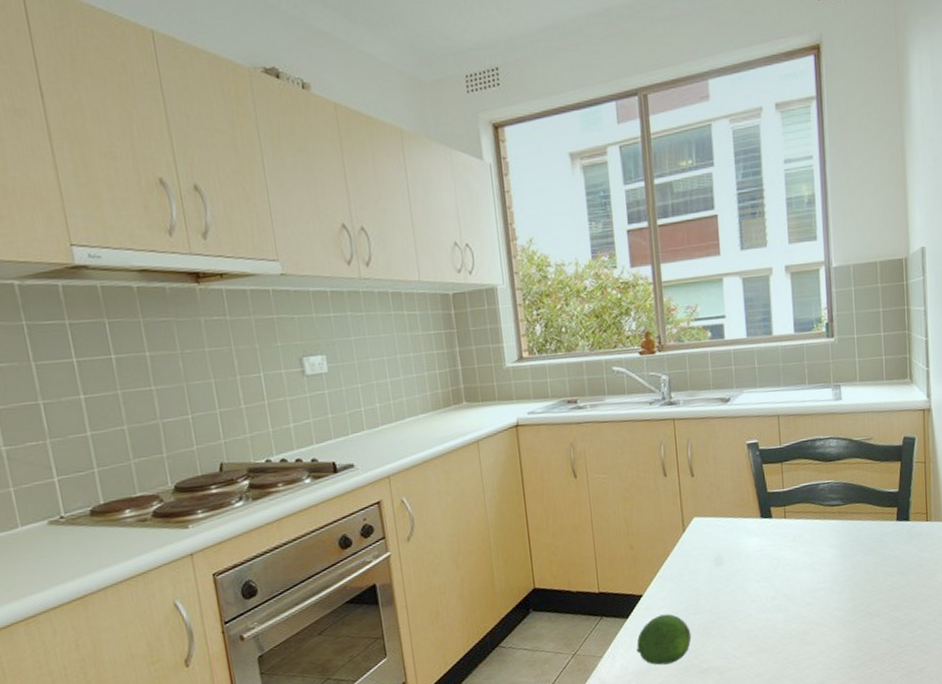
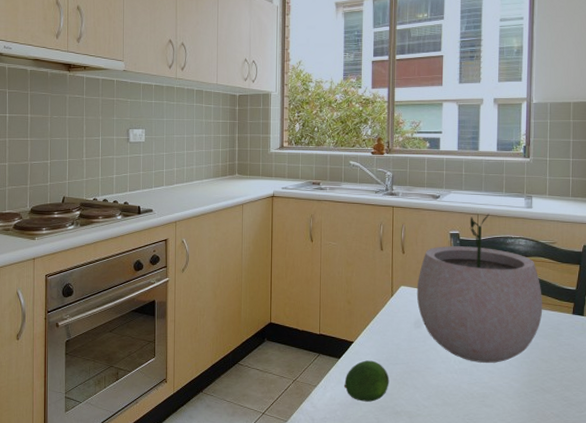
plant pot: none [712,413,863,596] -> present [416,214,543,363]

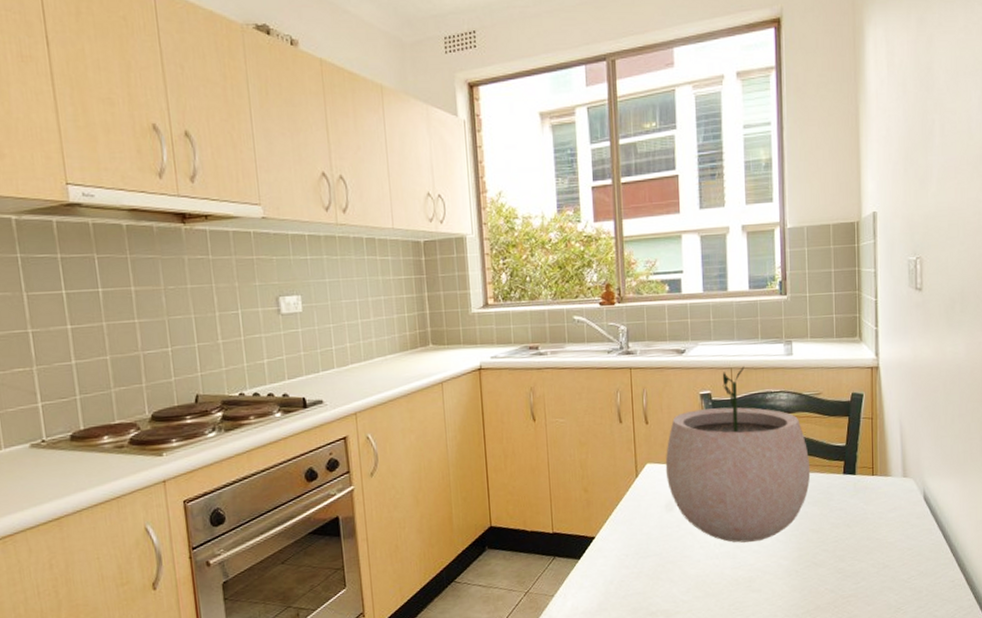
fruit: present [344,360,390,402] -> none [587,556,641,606]

